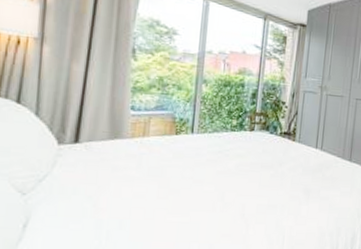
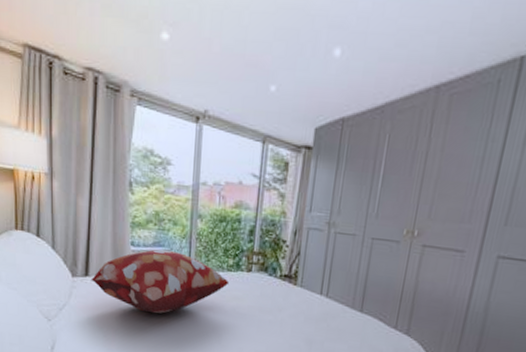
decorative pillow: none [81,113,233,176] -> present [90,250,230,314]

